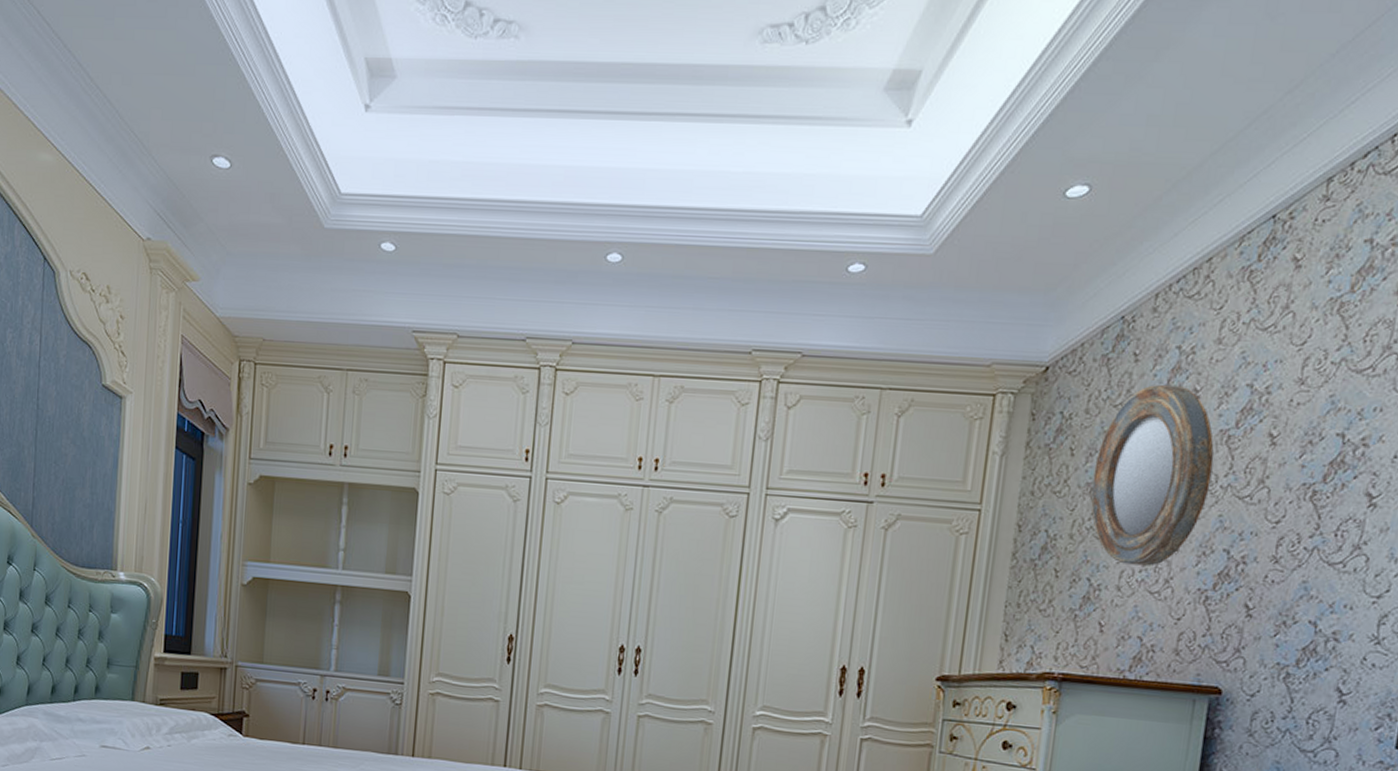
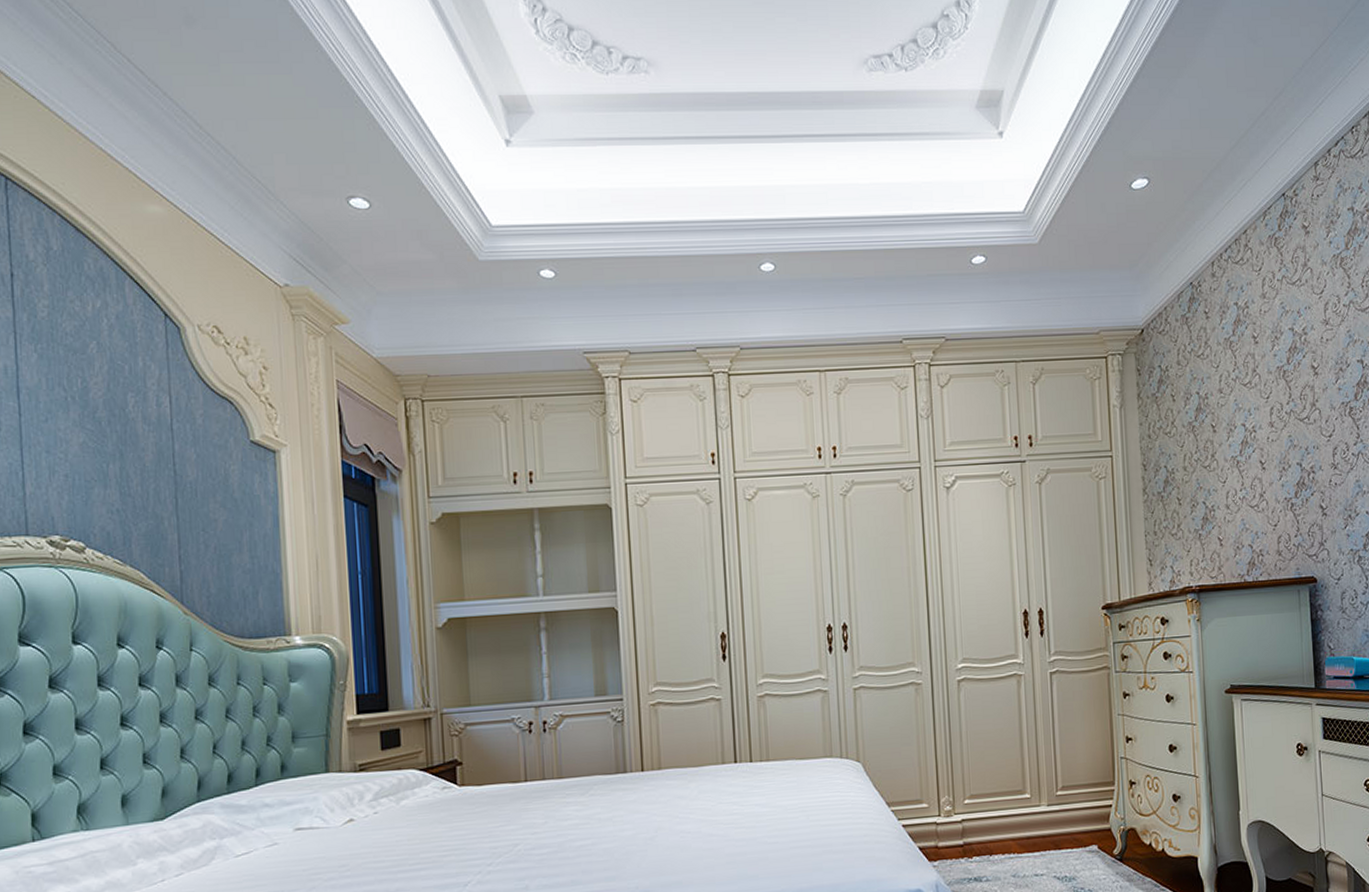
home mirror: present [1091,384,1214,566] -> none [1192,334,1278,486]

